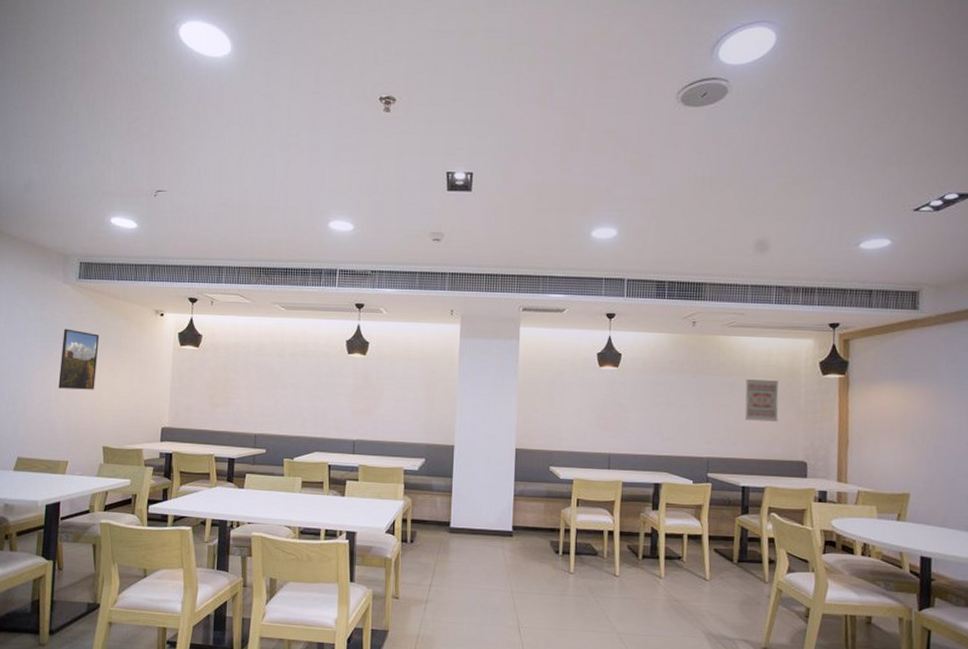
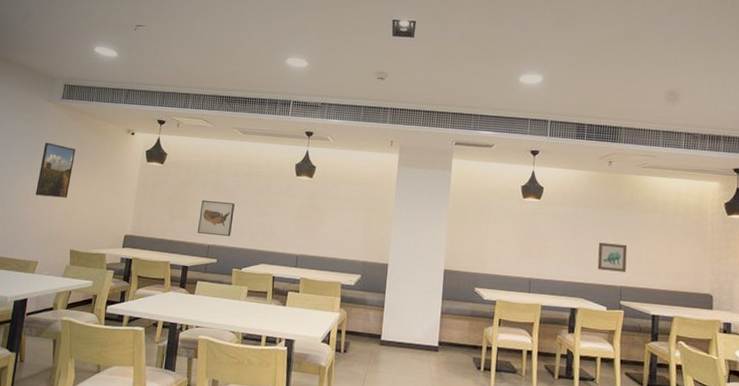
wall art: none [241,386,281,425] -> present [197,200,235,237]
wall art: none [682,411,715,442] -> present [597,242,628,272]
wall art: present [744,379,779,422] -> none [655,216,687,256]

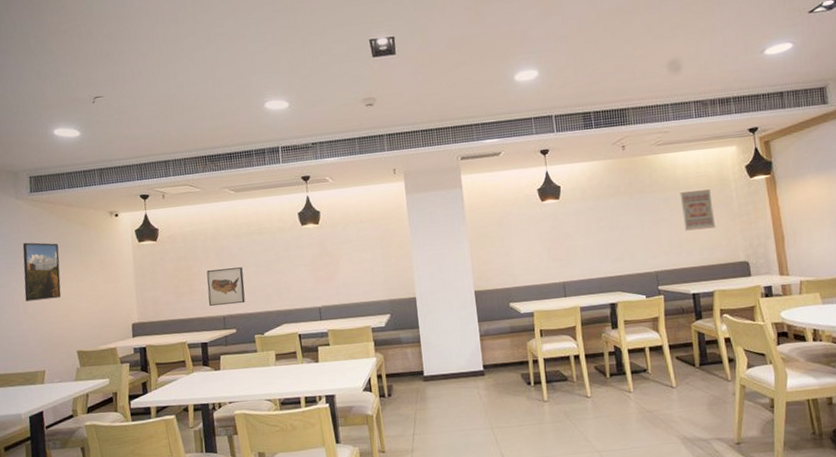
wall art: present [597,242,628,272] -> none [626,228,658,260]
wall art: none [655,216,687,256] -> present [680,189,716,231]

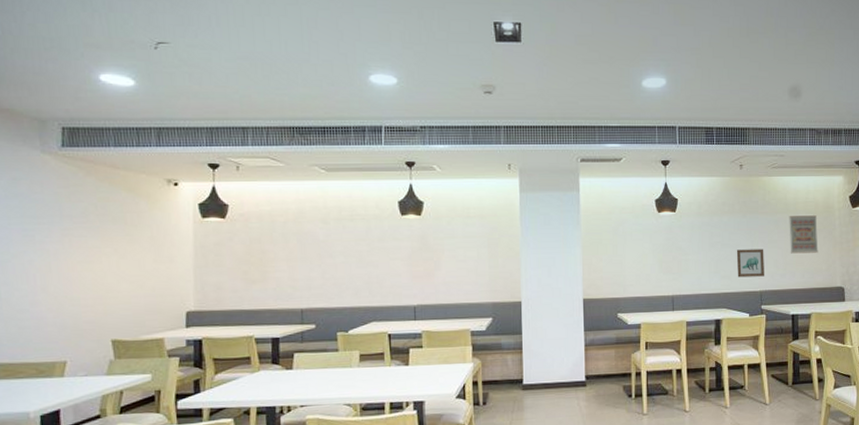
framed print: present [22,242,62,302] -> none [45,206,97,278]
wall art: present [206,267,245,306] -> none [284,256,329,297]
wall art: none [626,228,658,260] -> present [736,249,764,278]

